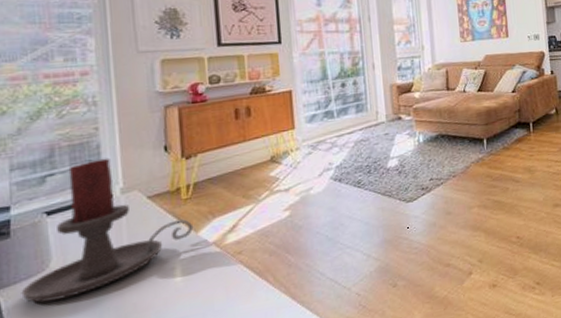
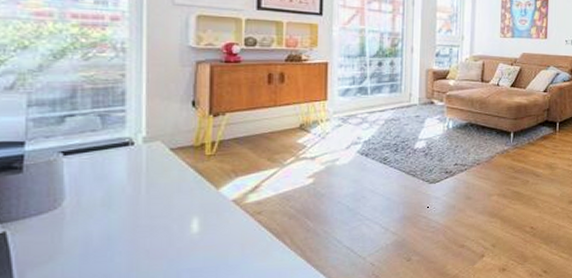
candle holder: present [21,158,194,303] -> none [30,105,215,240]

